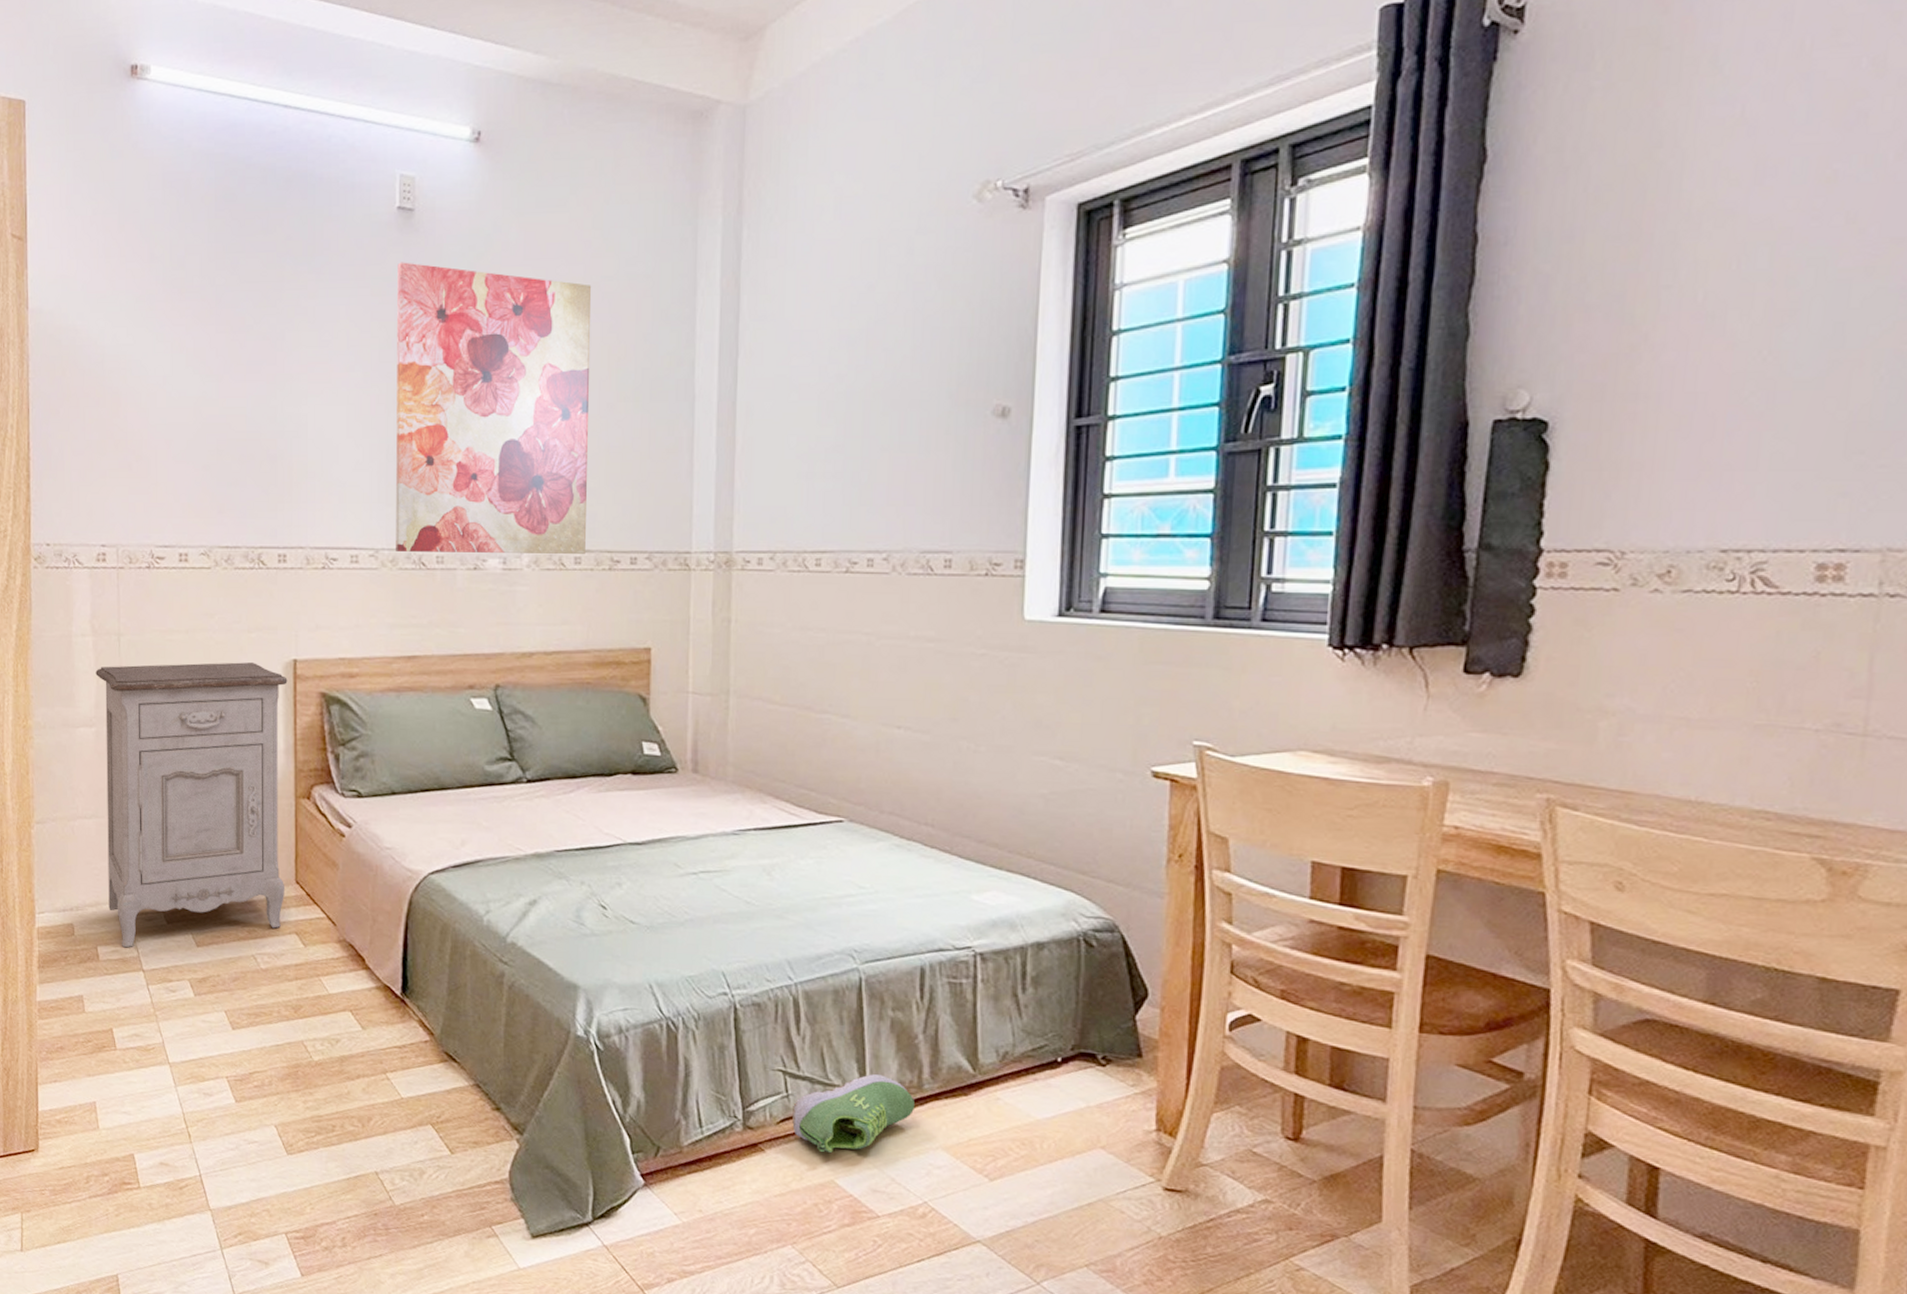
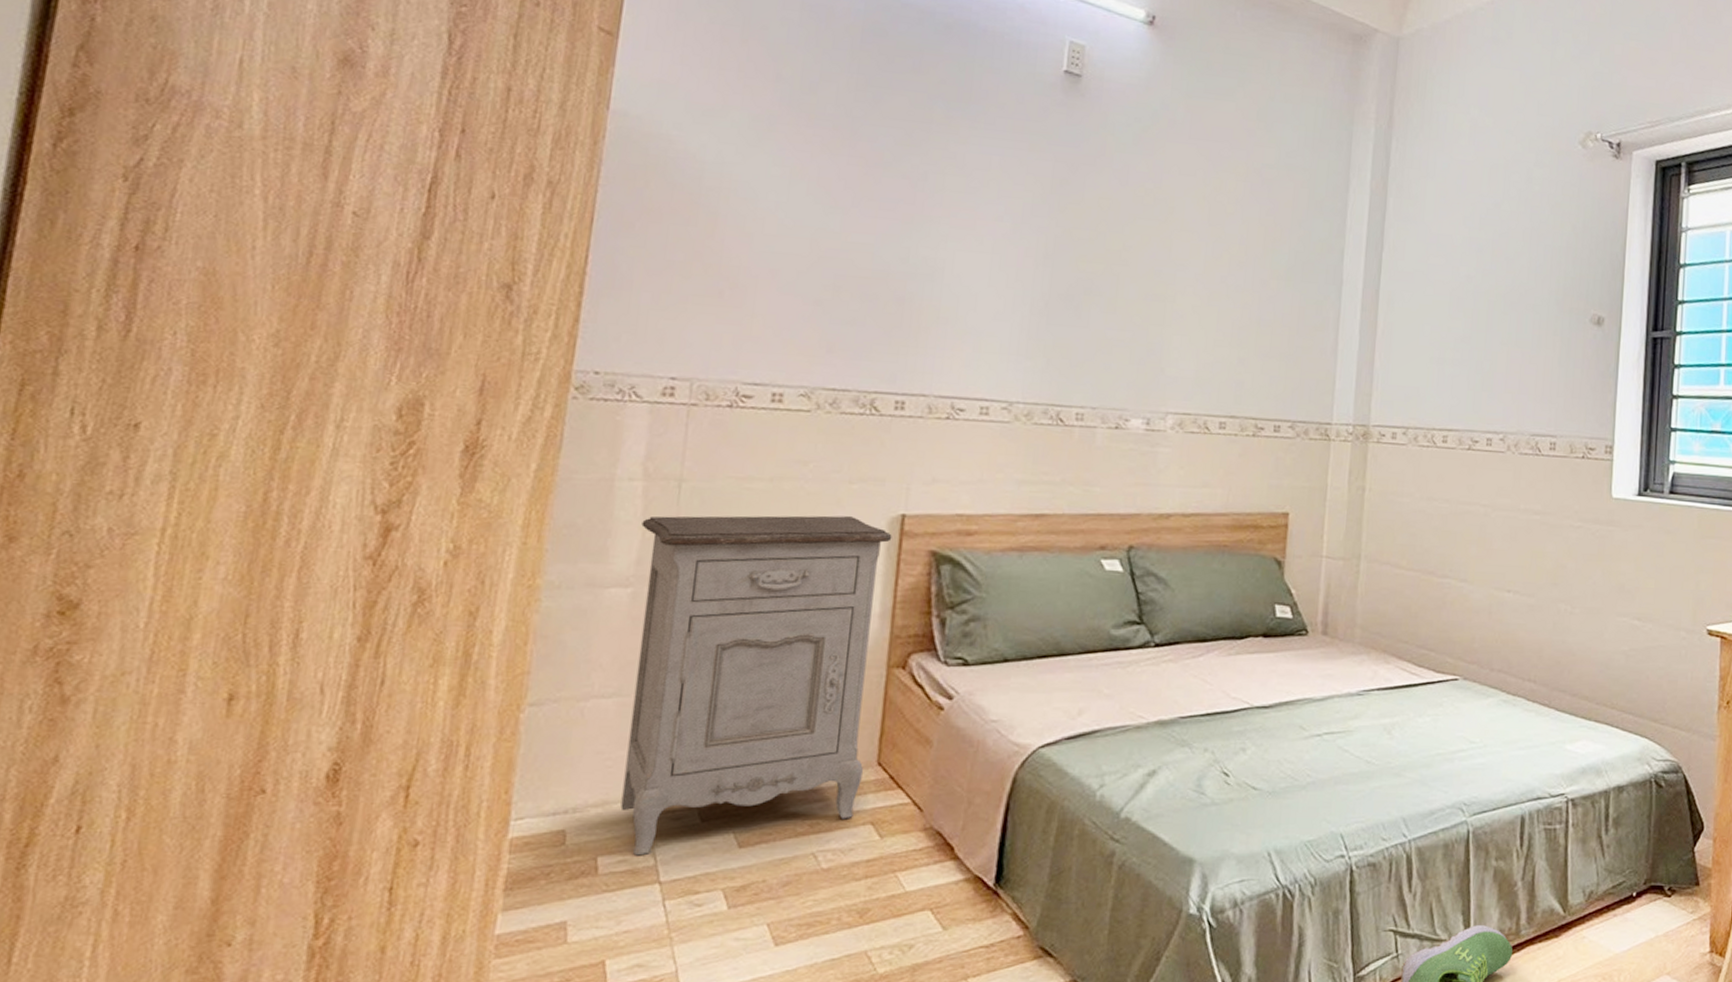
wall art: present [396,262,592,554] -> none [1032,122,1253,419]

